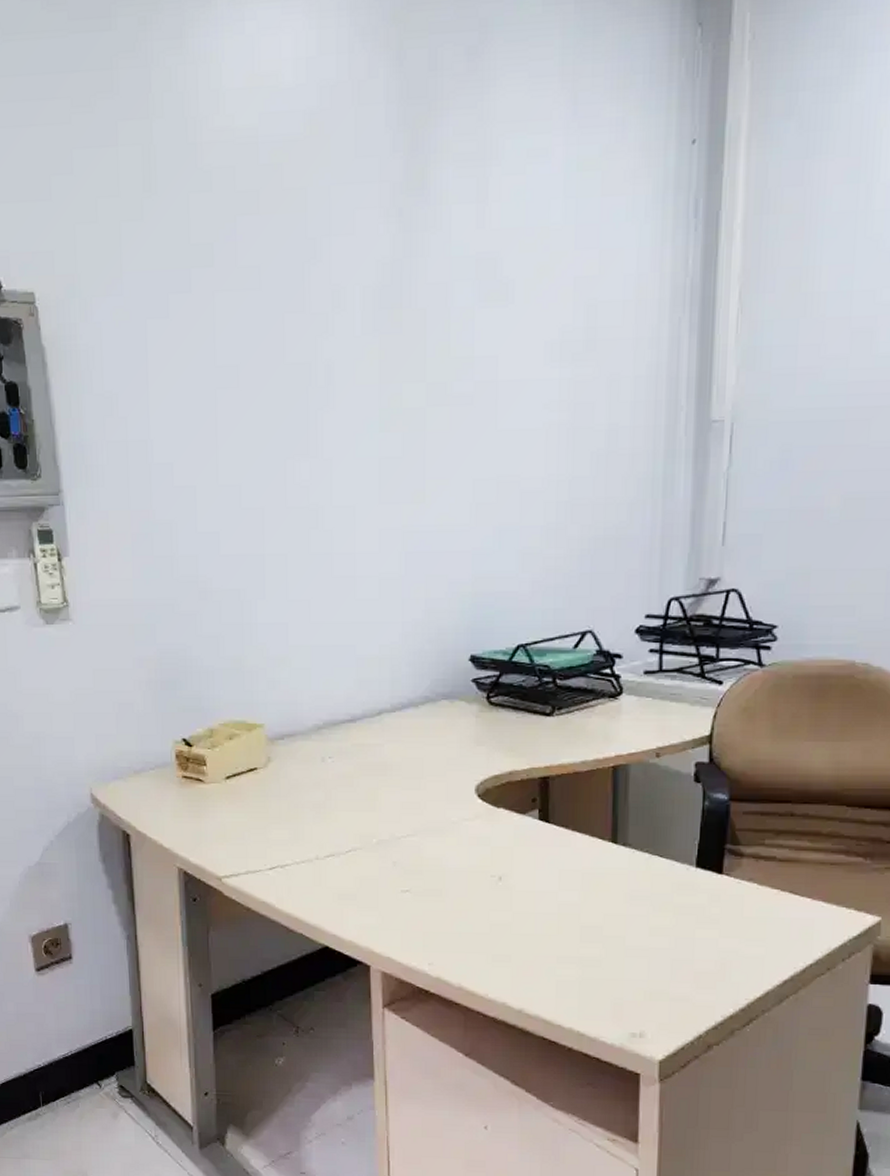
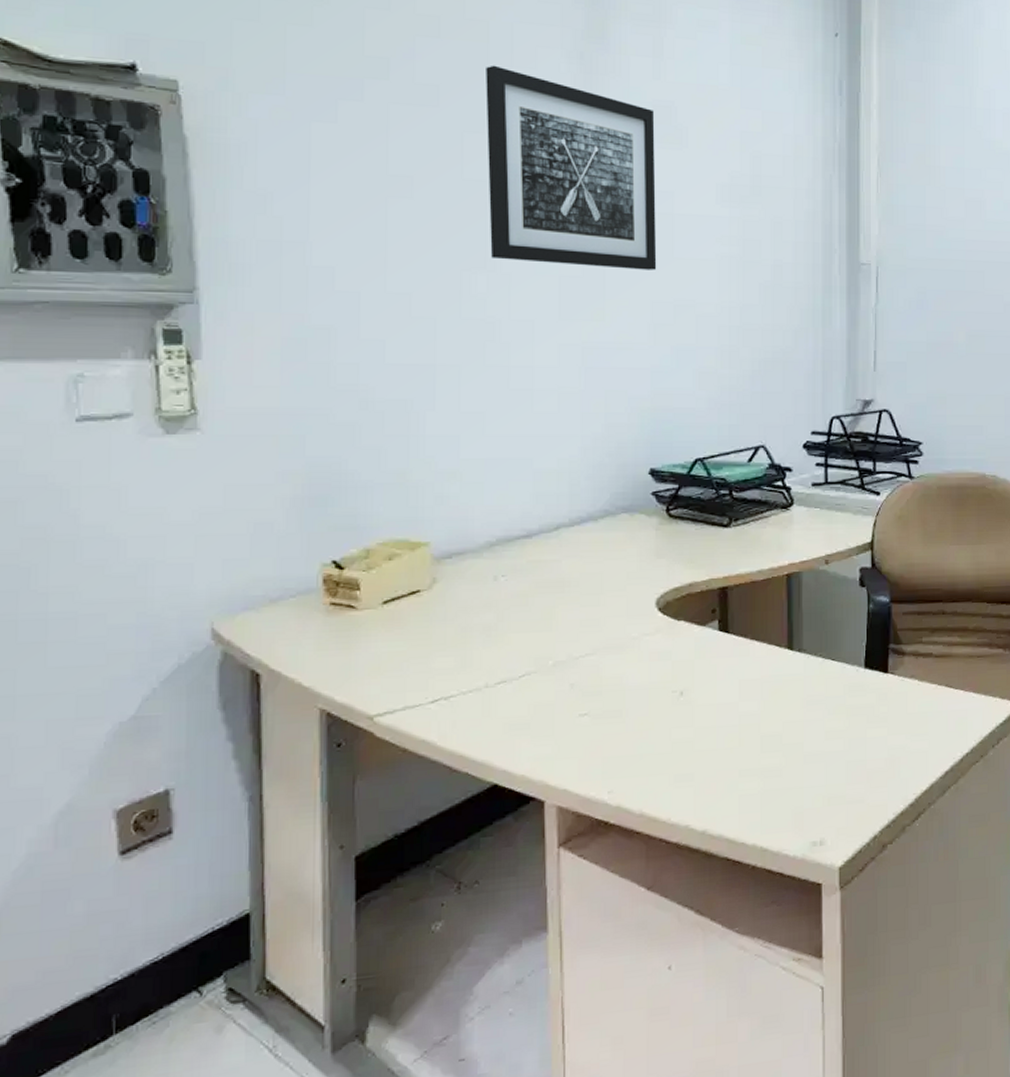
wall art: none [304,236,479,446] -> present [486,65,657,270]

